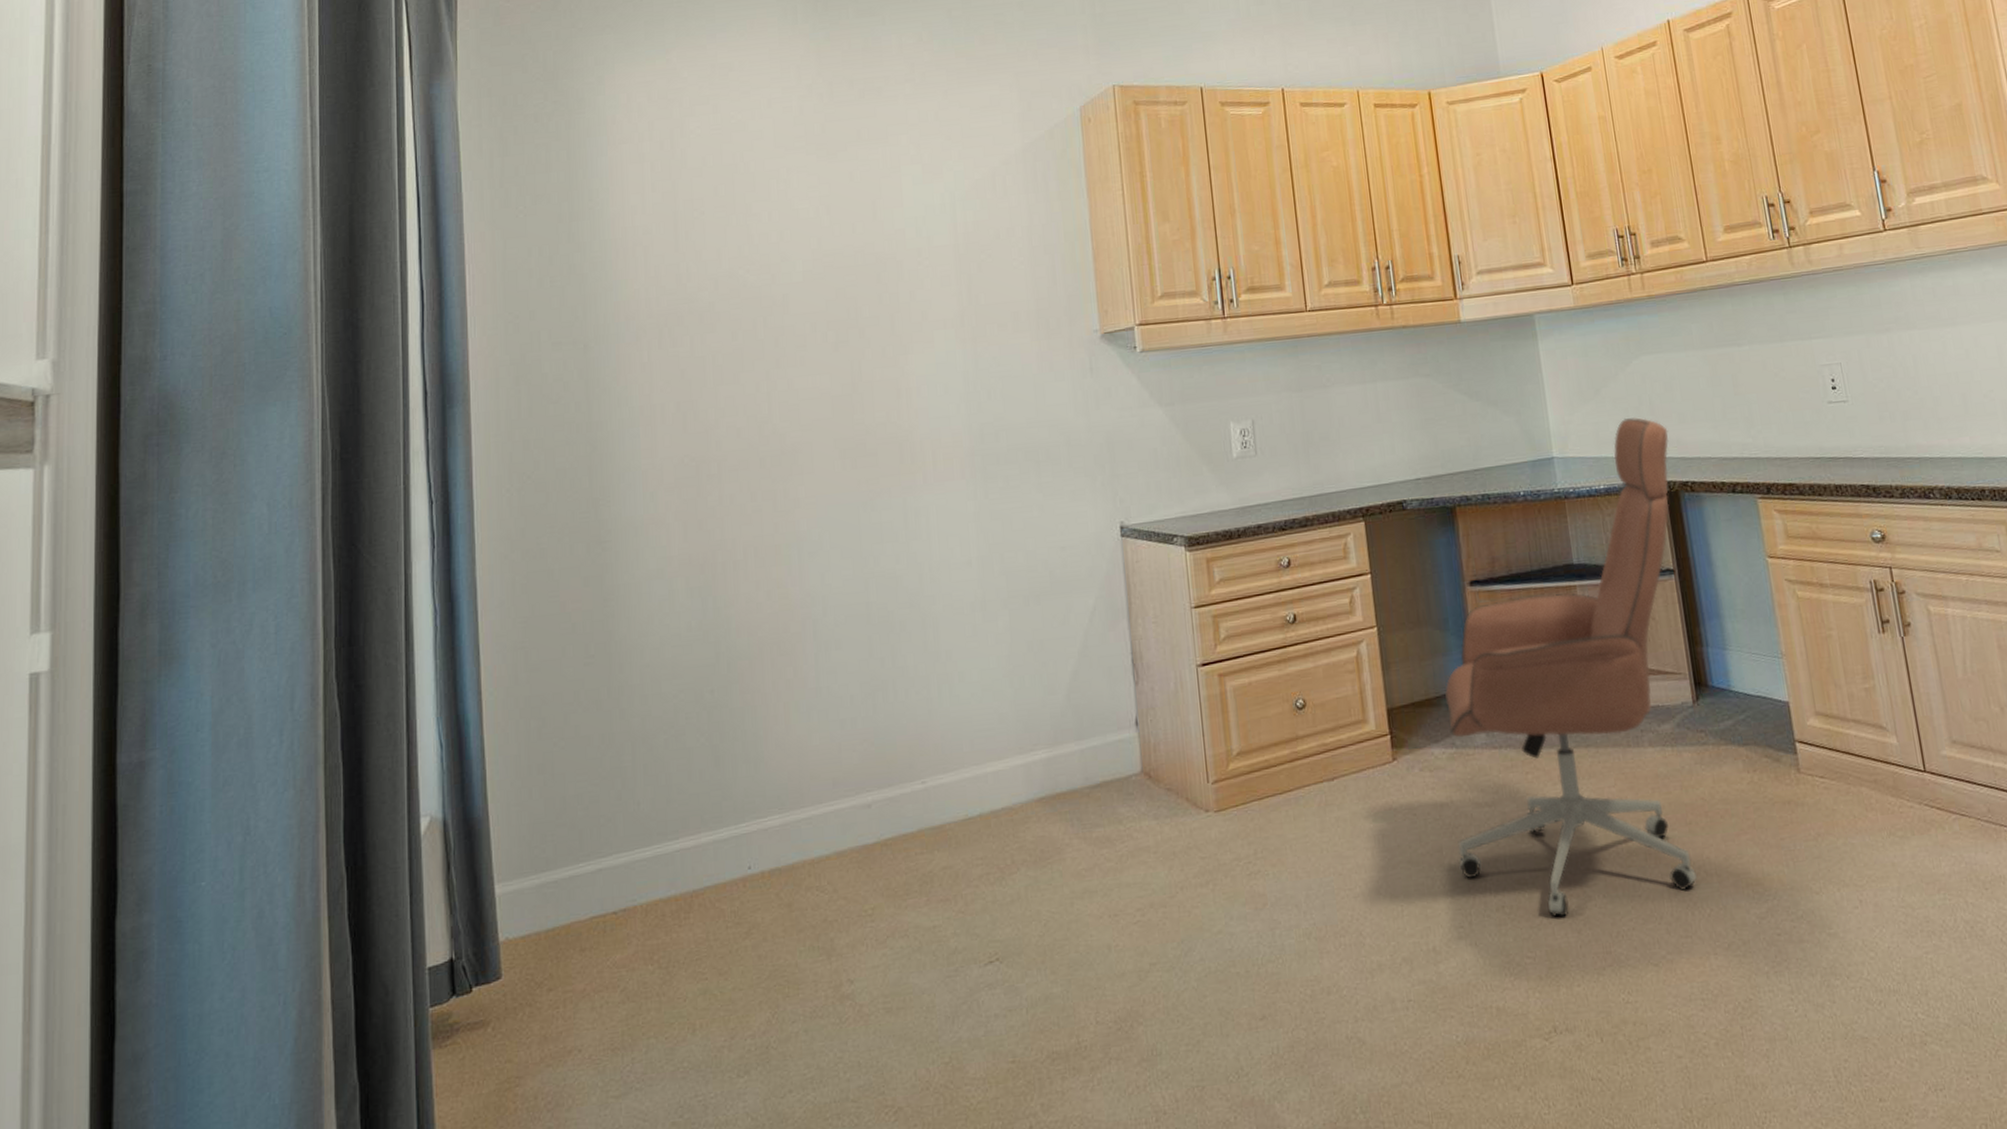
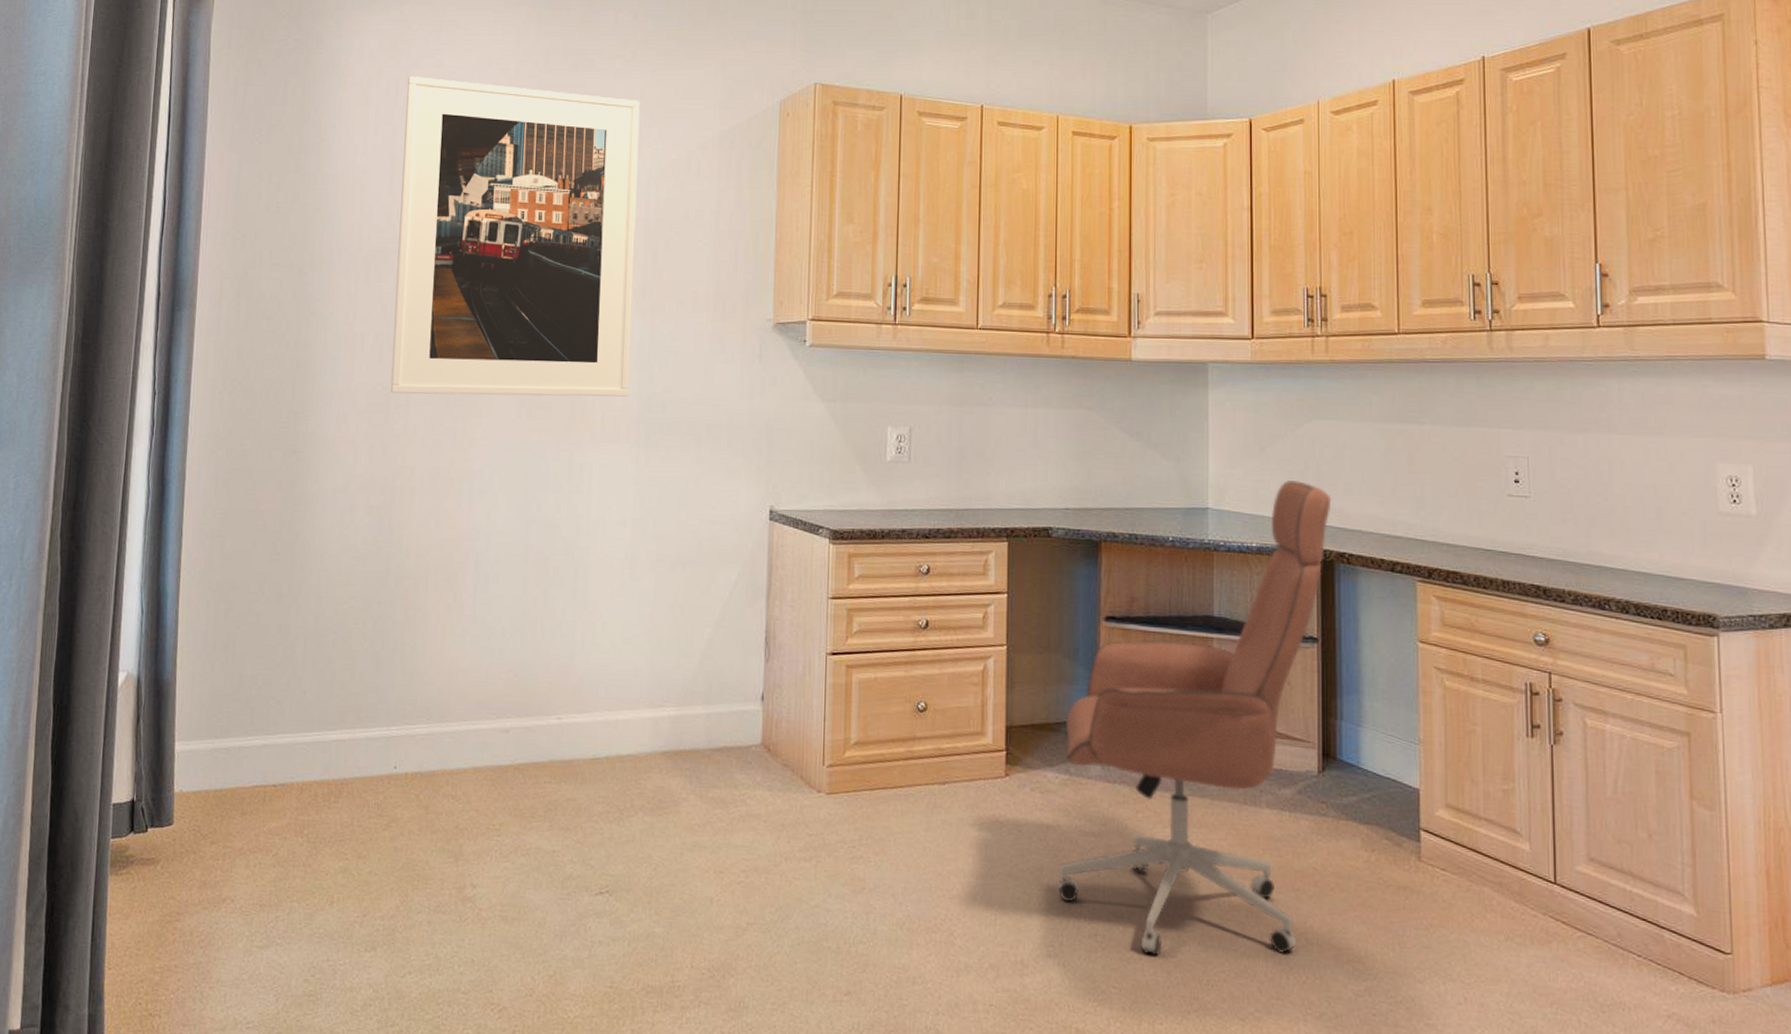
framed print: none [682,123,959,464] -> present [390,76,641,397]

